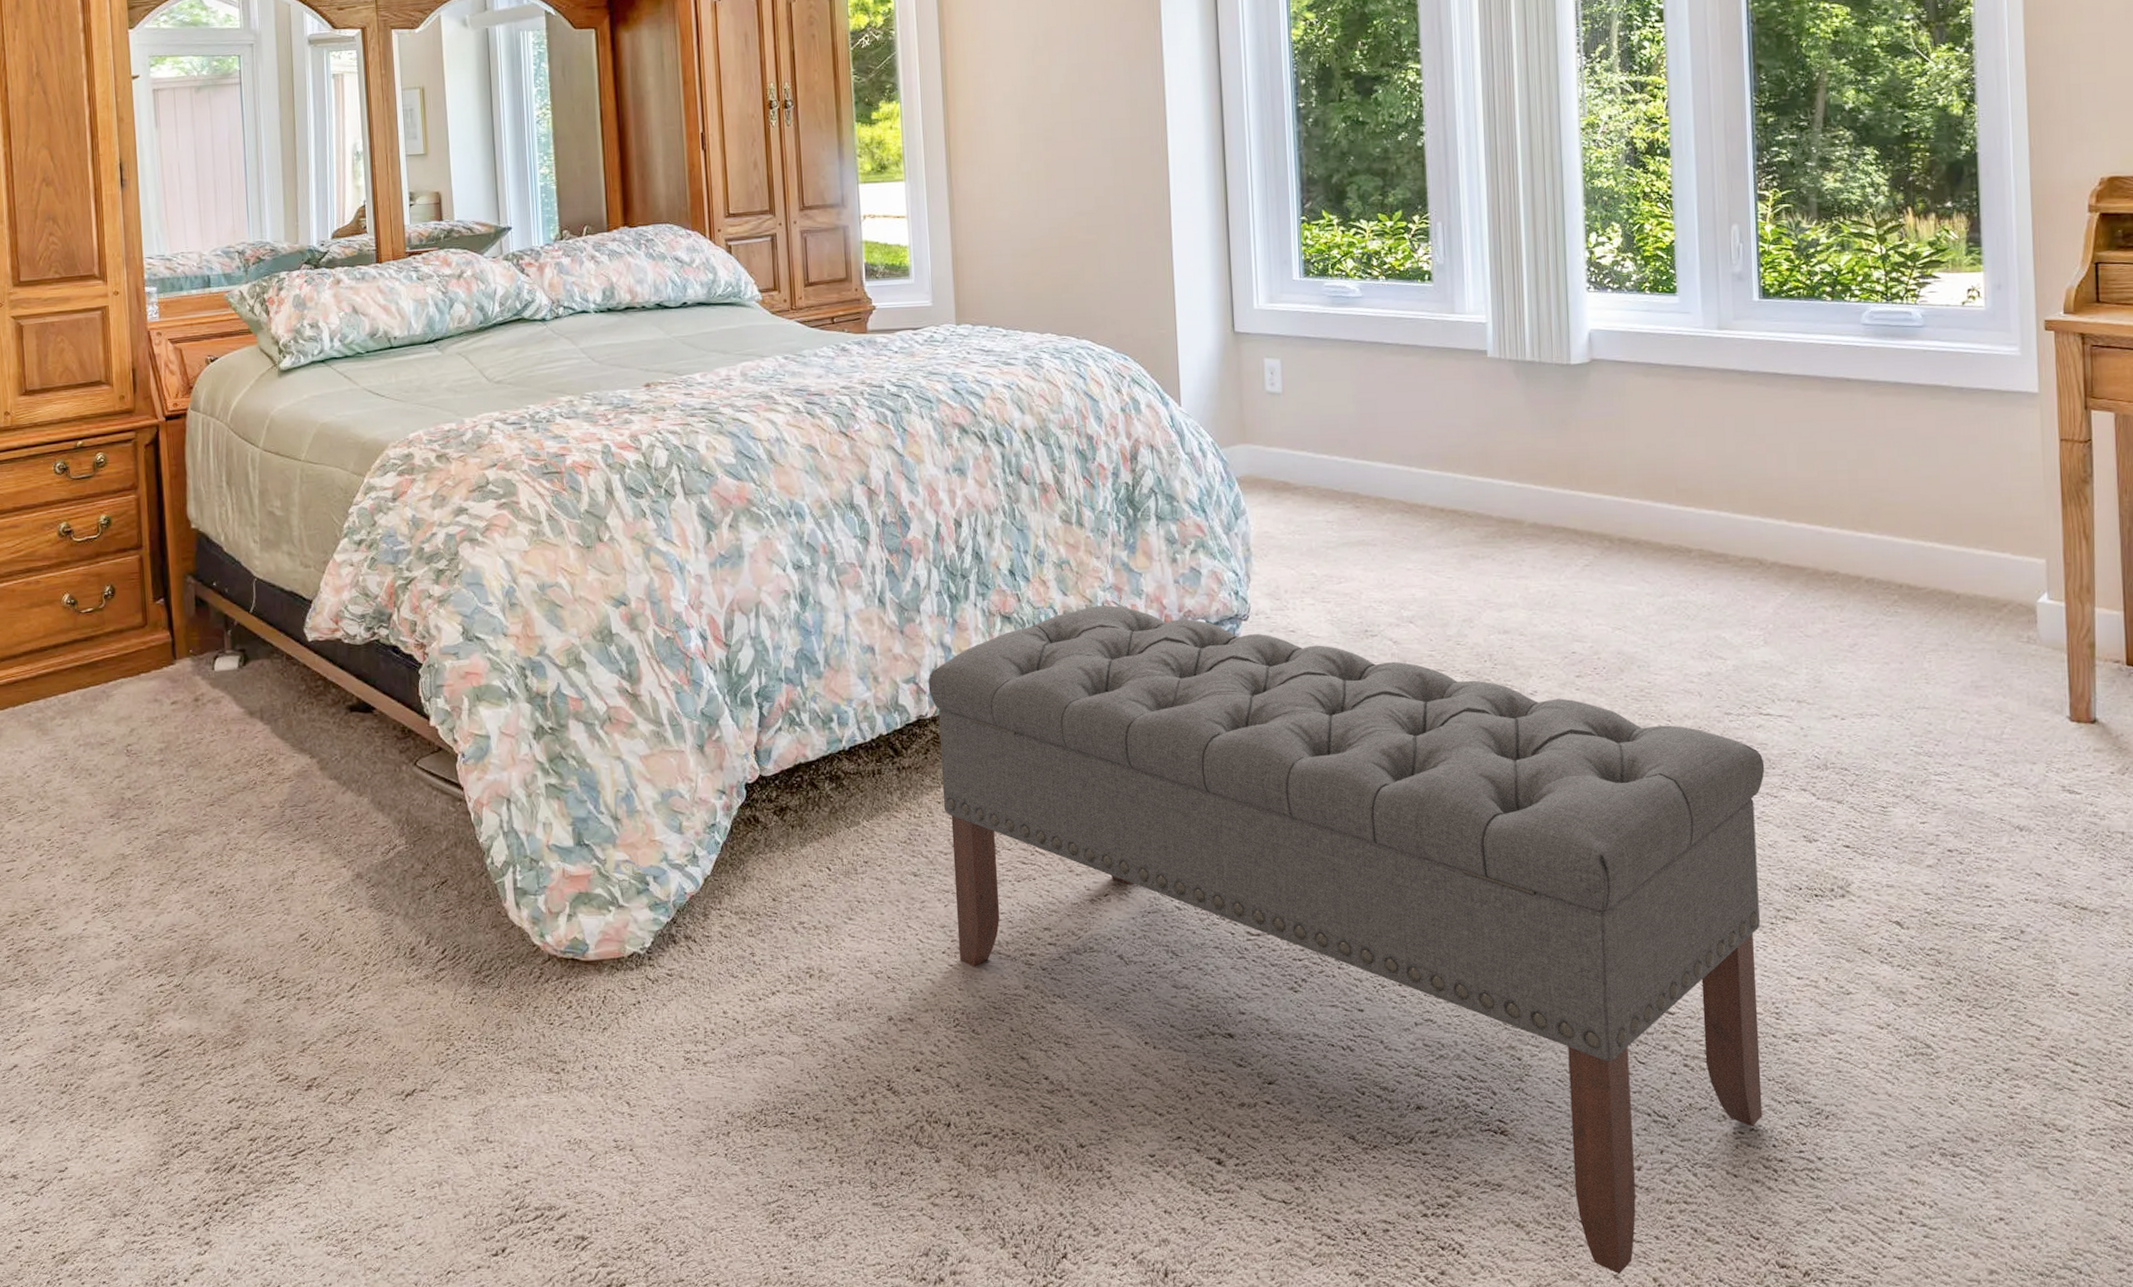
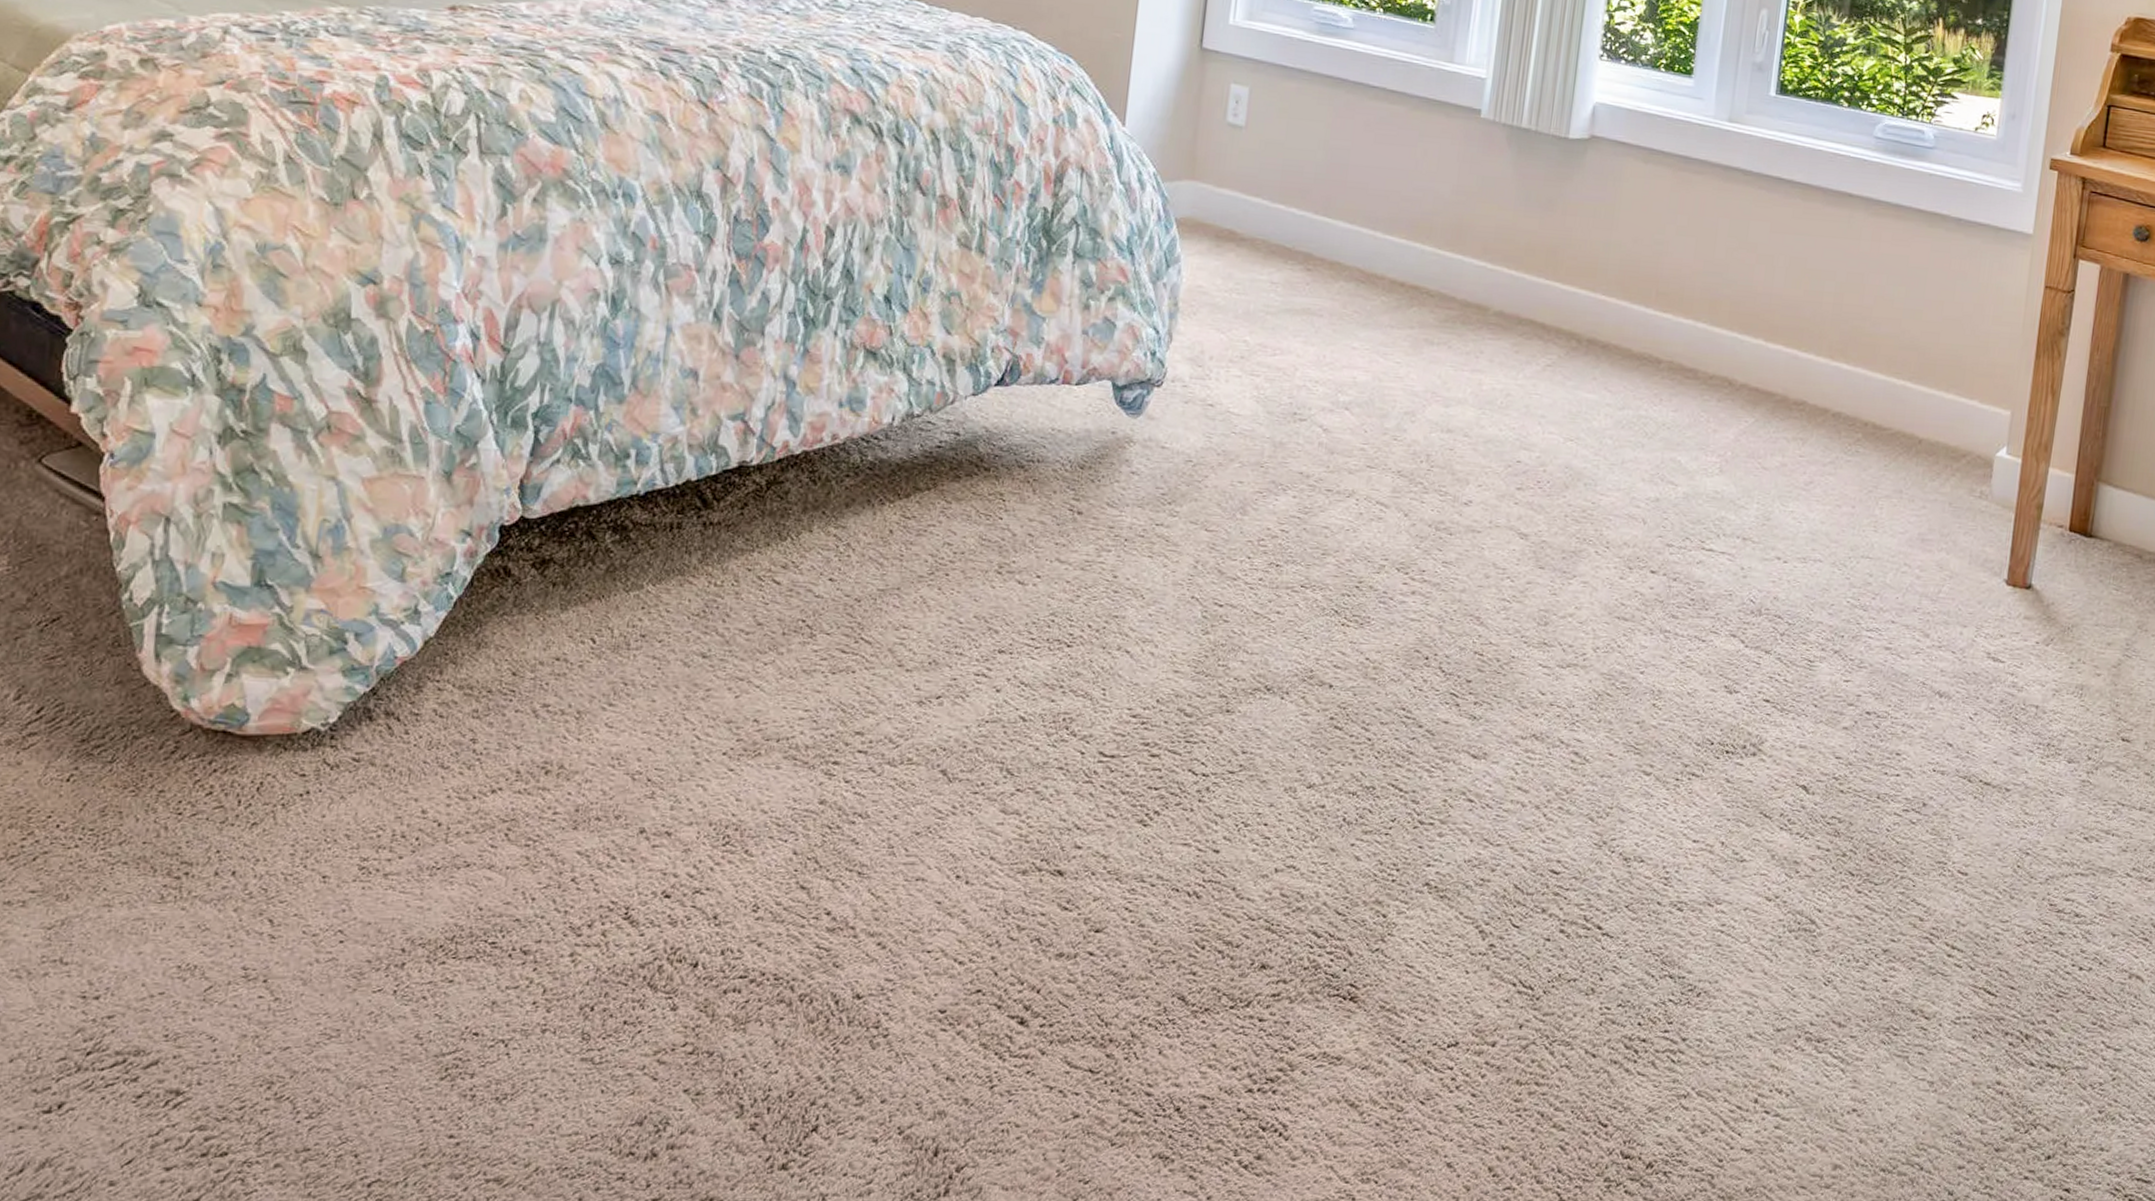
bench: present [928,605,1765,1275] -> none [743,350,1698,1163]

